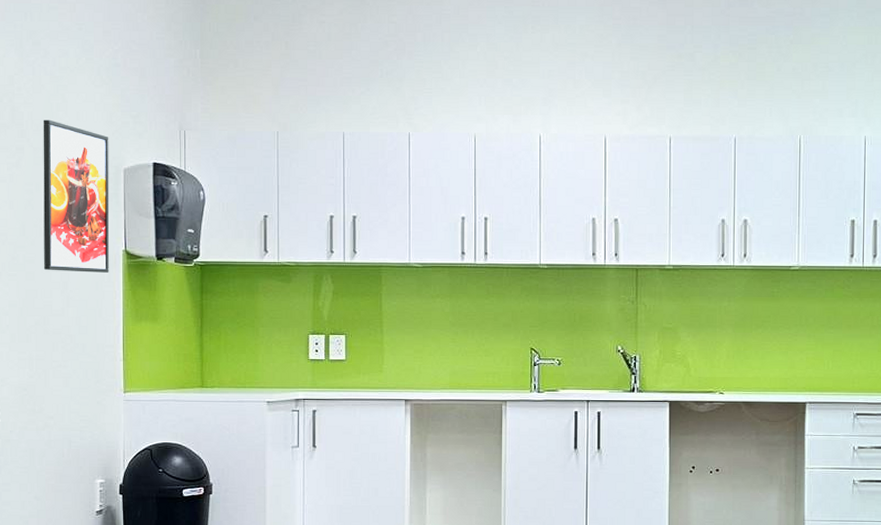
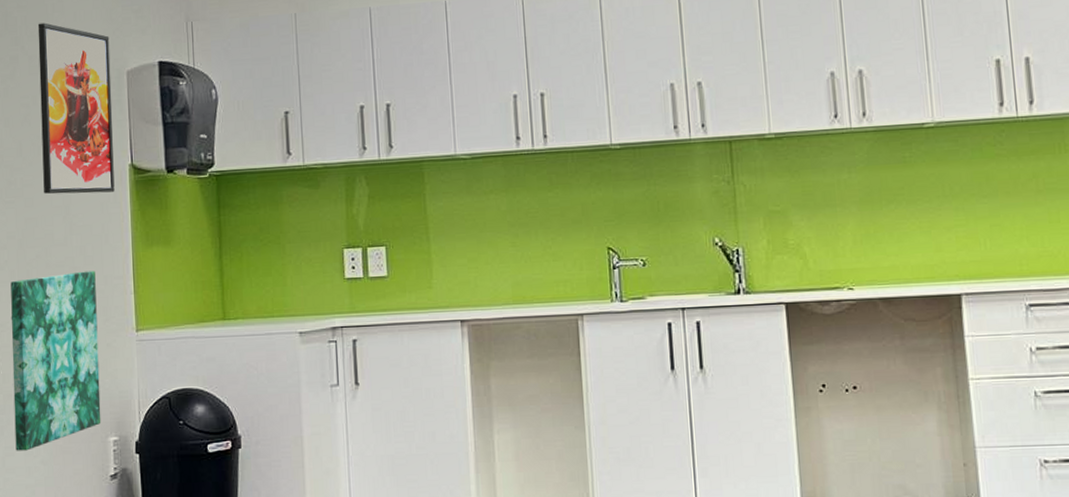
wall art: none [10,339,90,488] -> present [10,271,101,451]

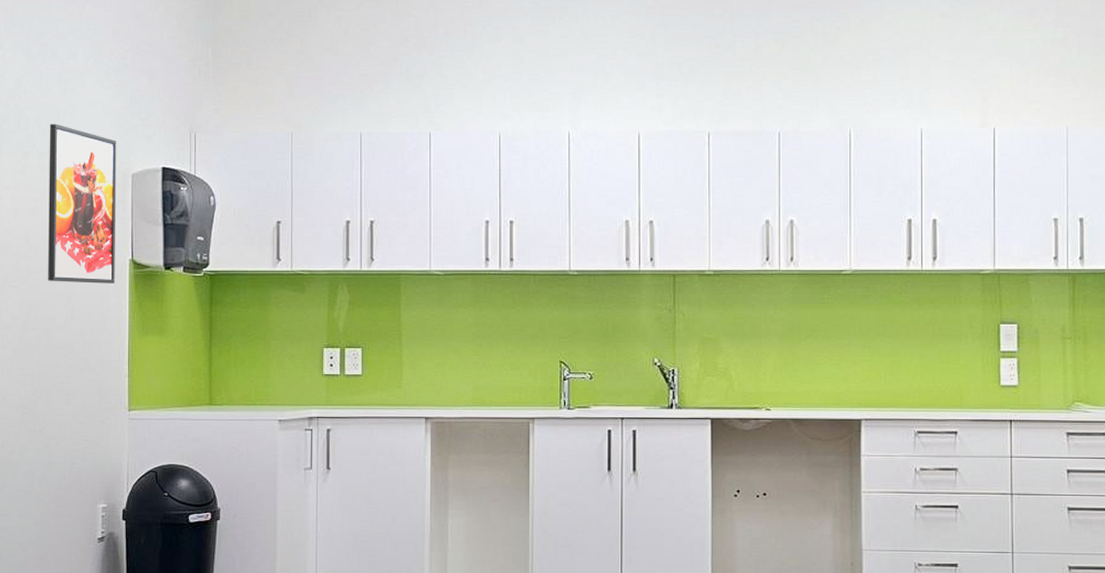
wall art: present [10,271,101,451] -> none [10,354,93,513]

